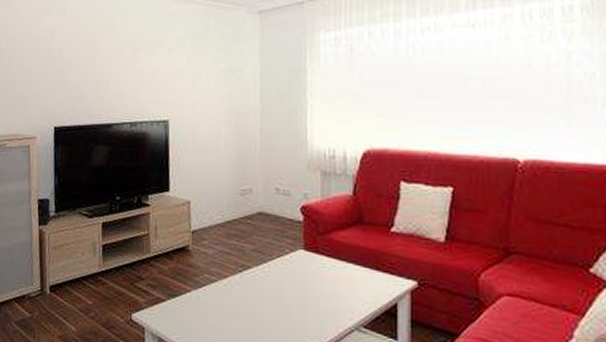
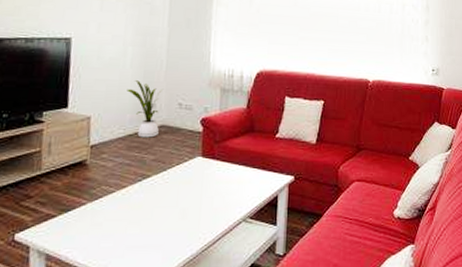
house plant: none [222,163,258,226] -> present [127,80,162,138]

